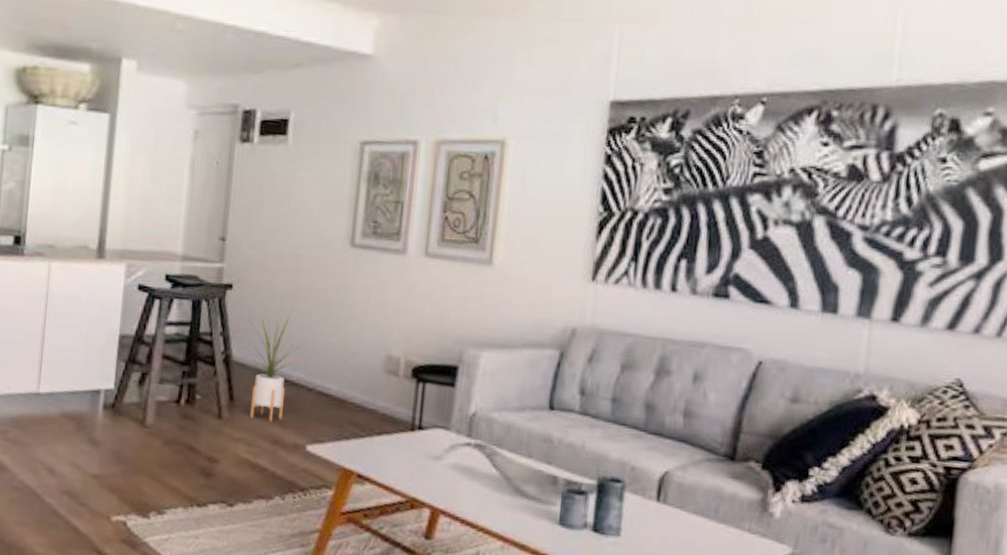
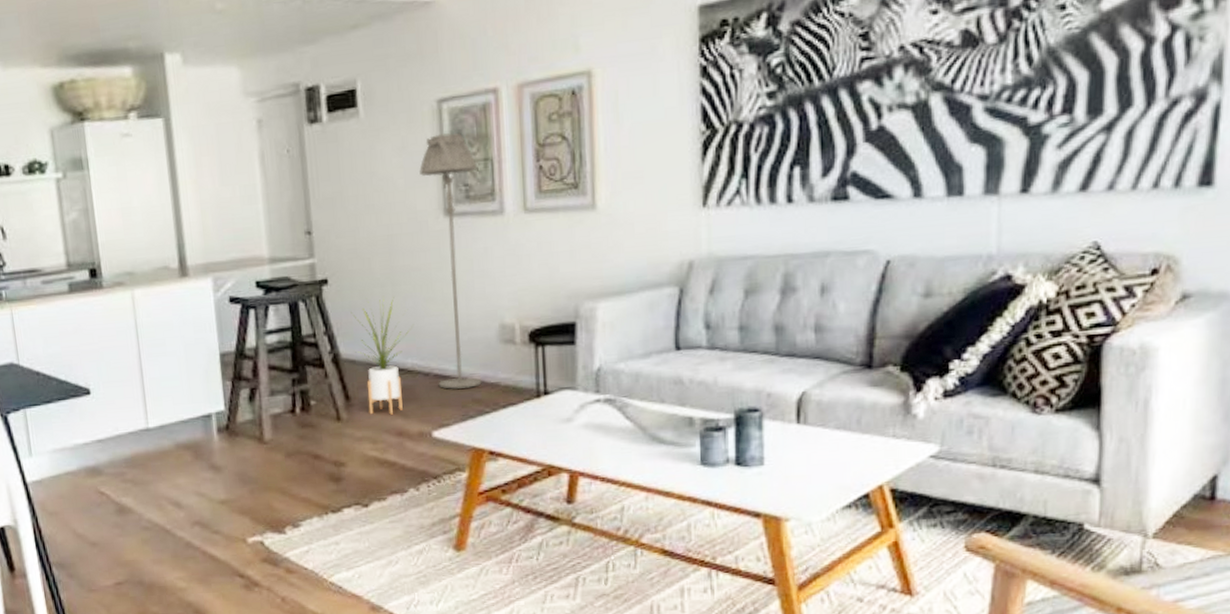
floor lamp: none [319,172,388,410] -> present [419,132,482,389]

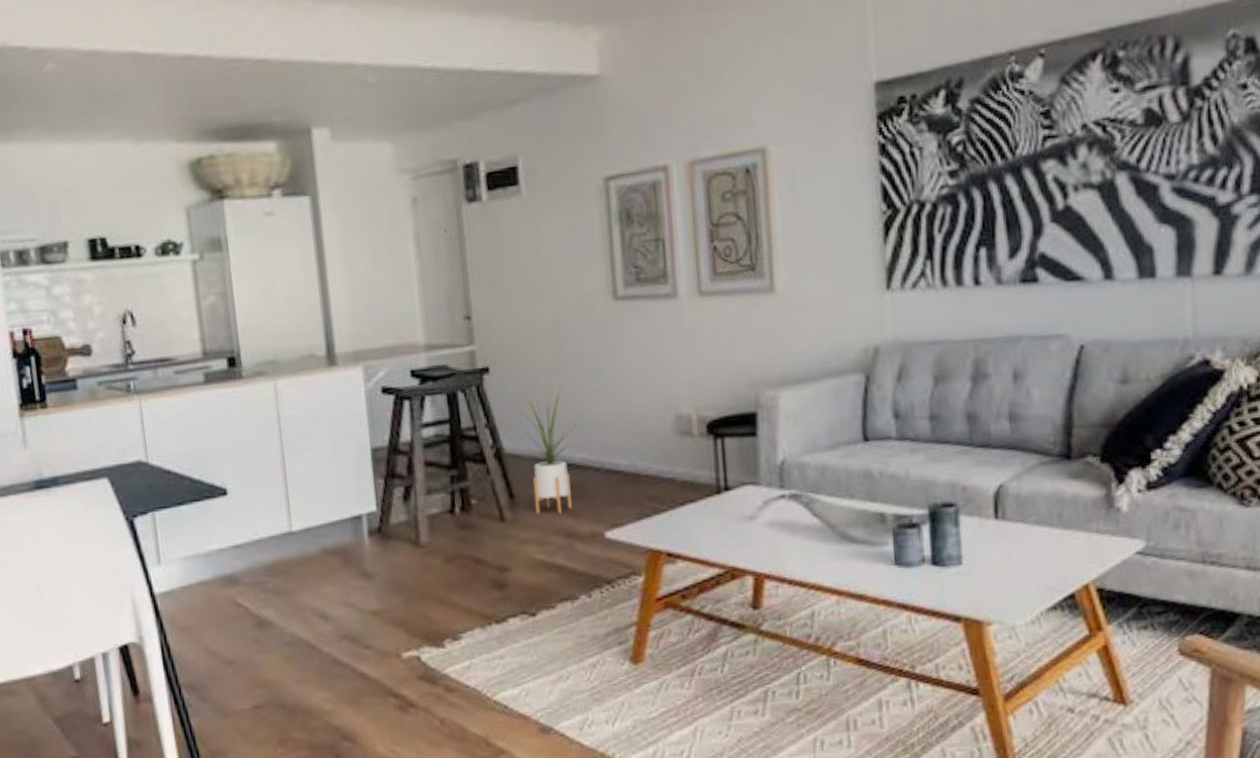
floor lamp: present [419,132,482,389] -> none [586,211,658,486]

